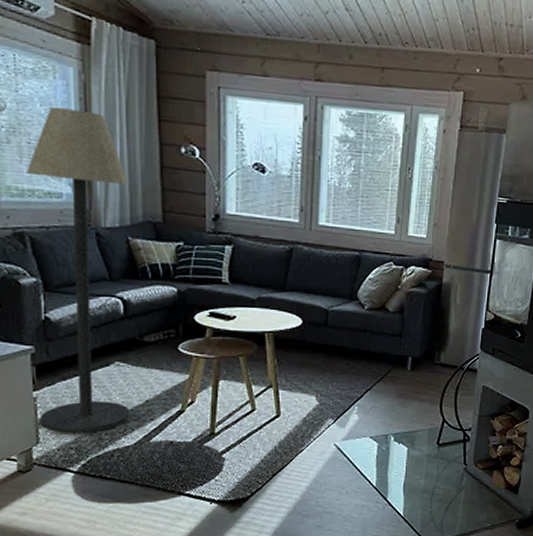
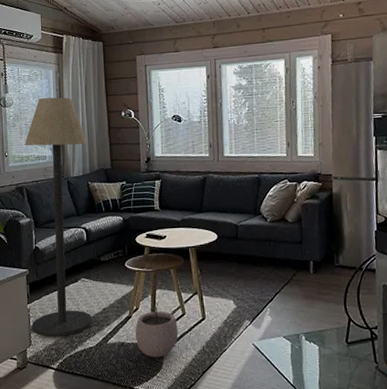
plant pot: none [188,395,245,459] -> present [135,302,178,358]

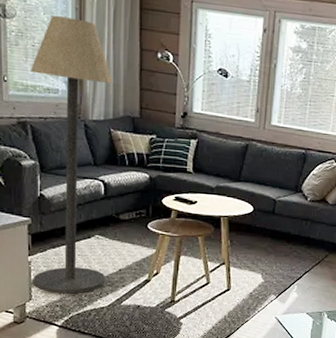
plant pot: present [135,302,178,358] -> none [153,268,201,323]

